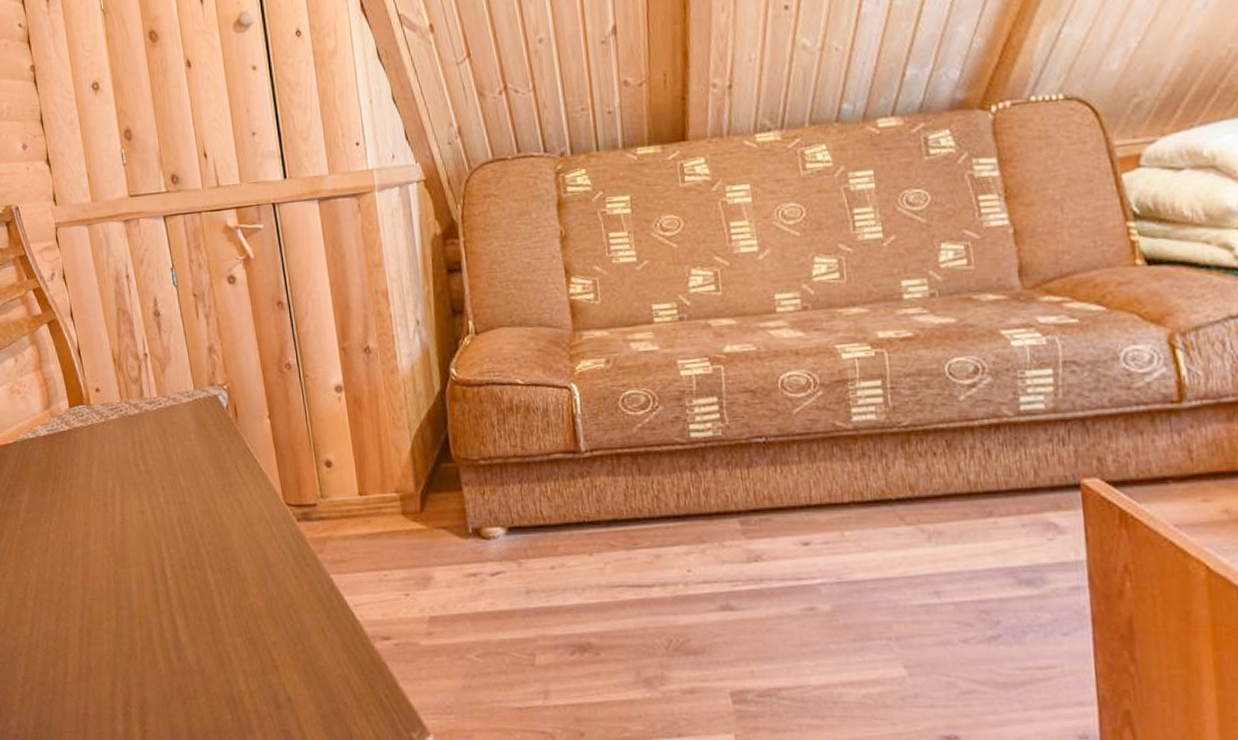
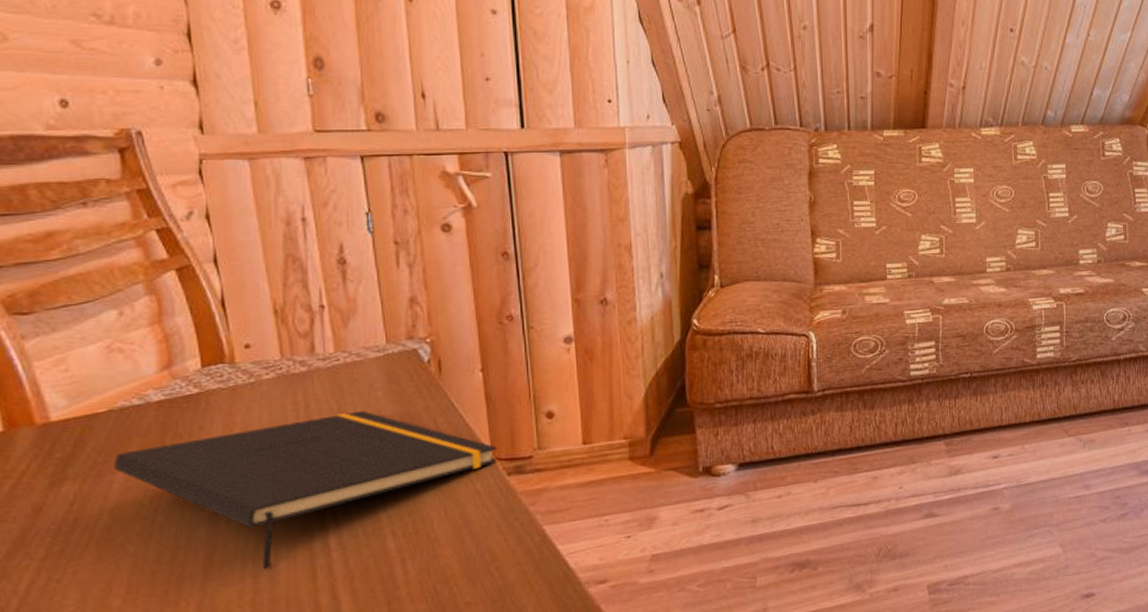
notepad: none [21,451,287,590] -> present [114,410,497,570]

